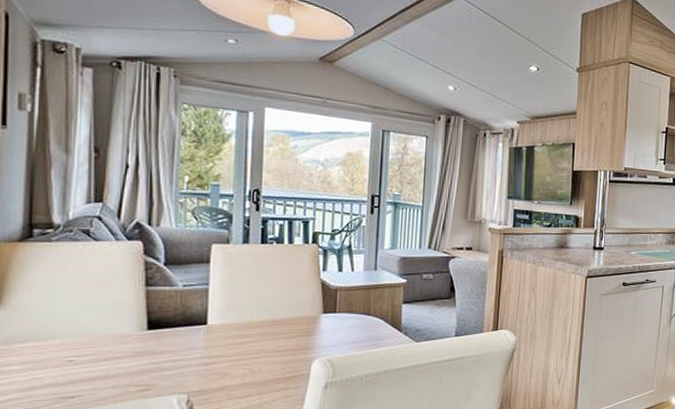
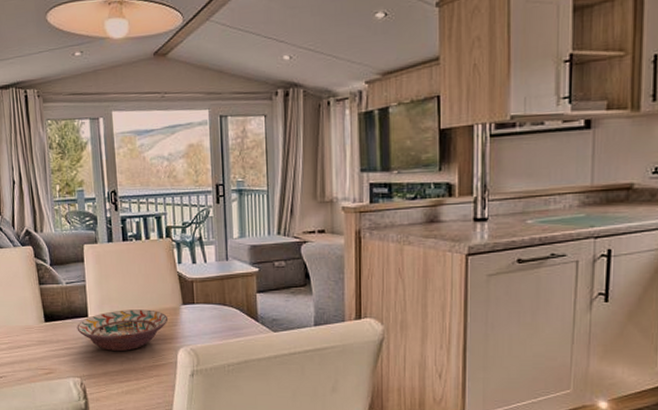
decorative bowl: none [190,317,305,363] -> present [77,309,169,351]

